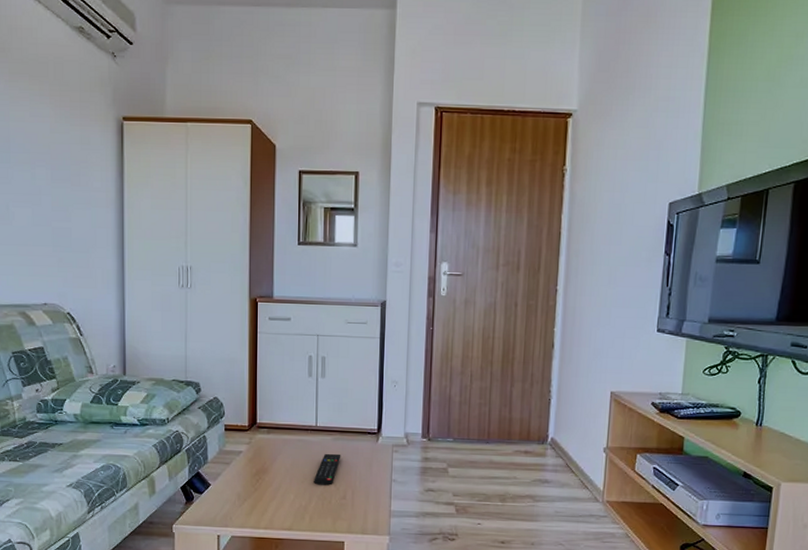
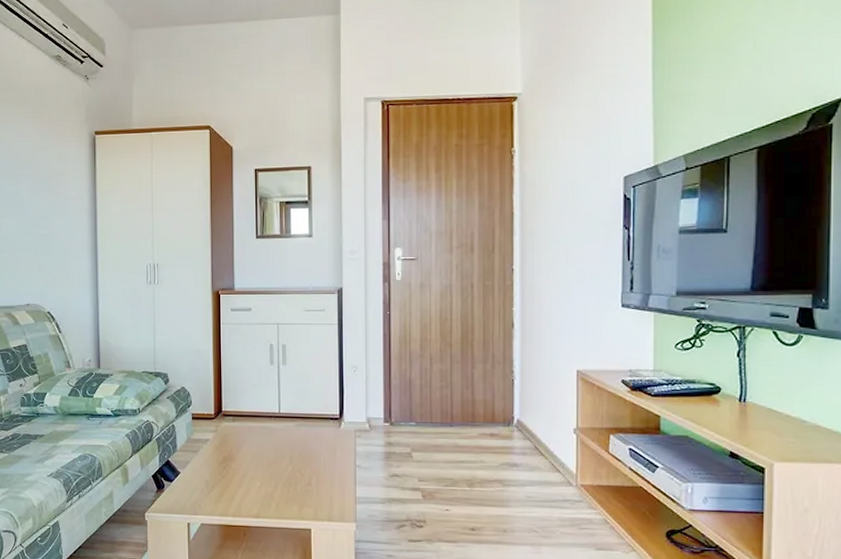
remote control: present [314,453,341,485] -> none [279,440,305,472]

